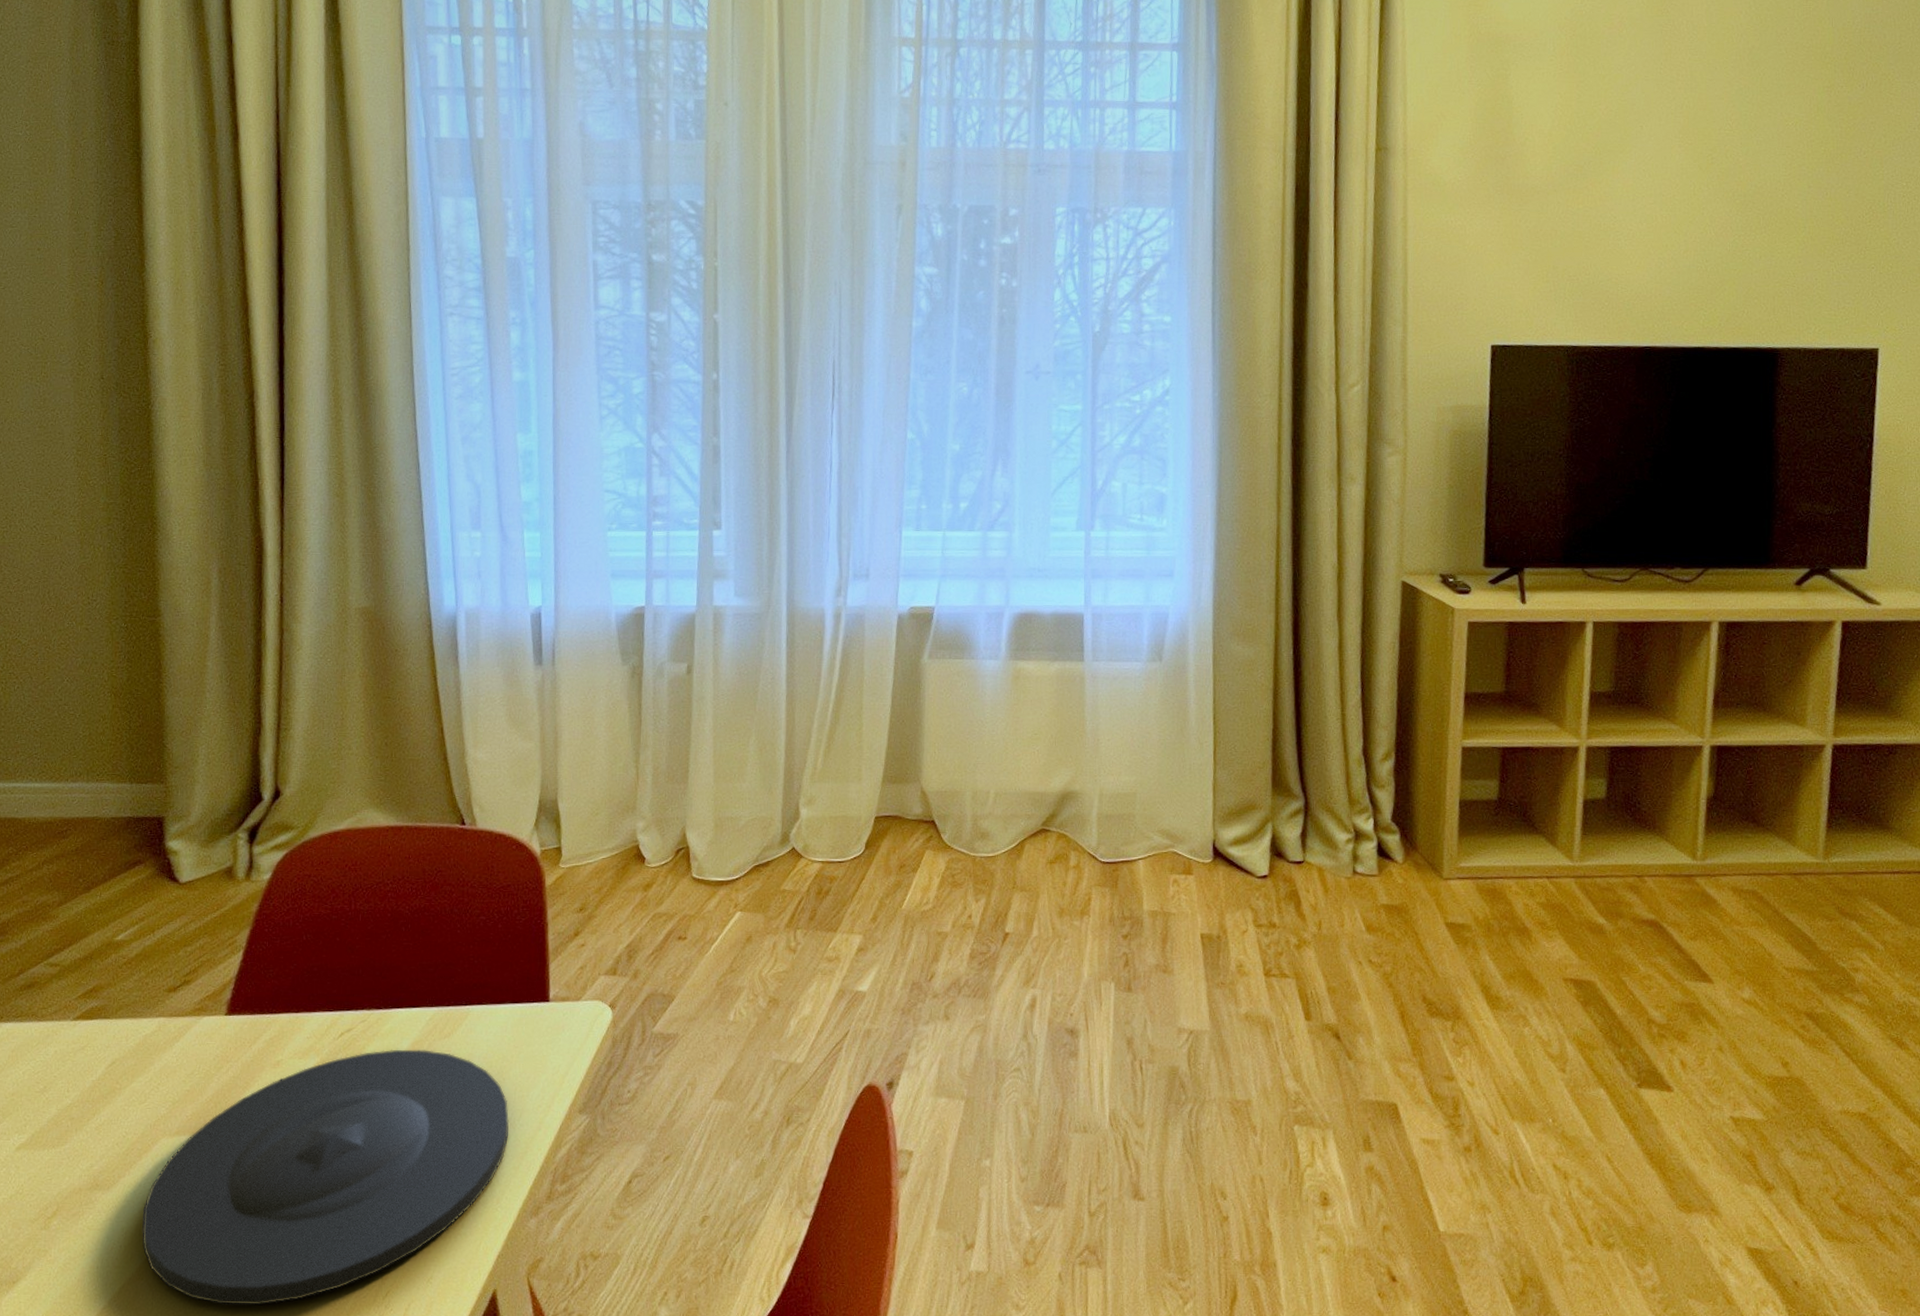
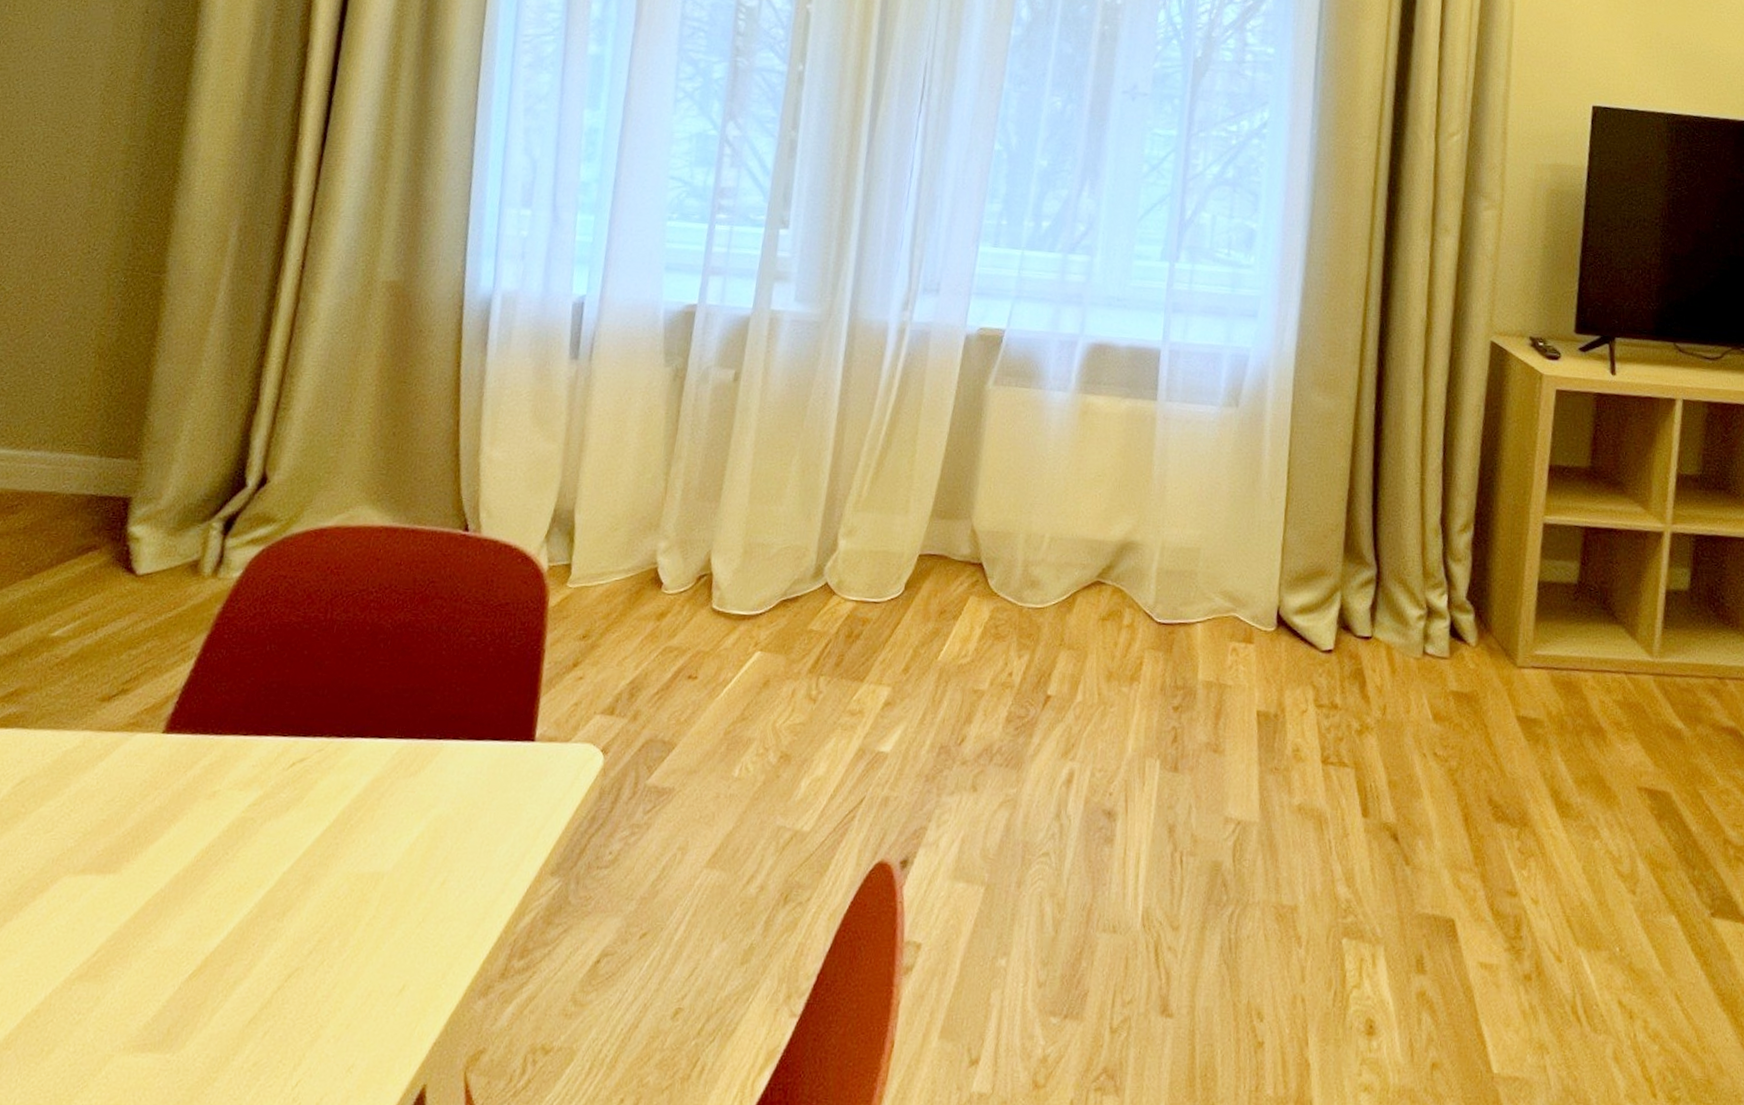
plate: present [142,1049,510,1305] -> none [17,786,471,1089]

